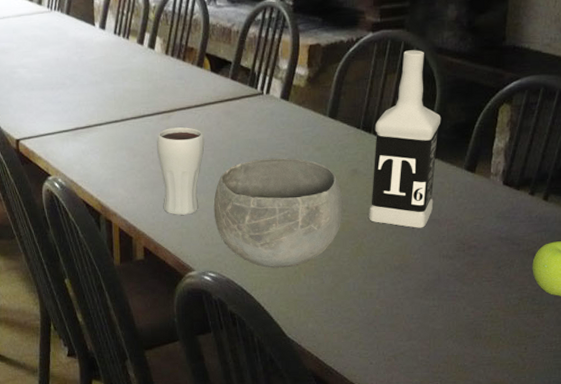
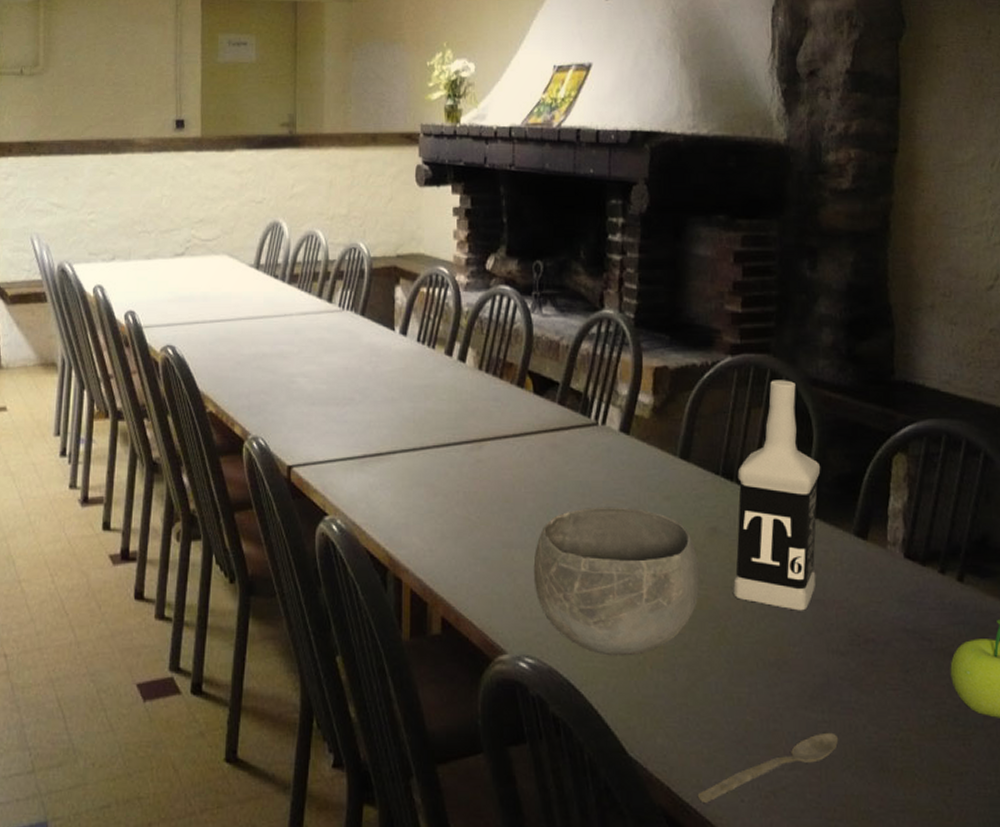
drinking glass: present [157,127,205,215] -> none [464,461,524,576]
spoon: none [338,313,445,366] -> present [697,732,839,803]

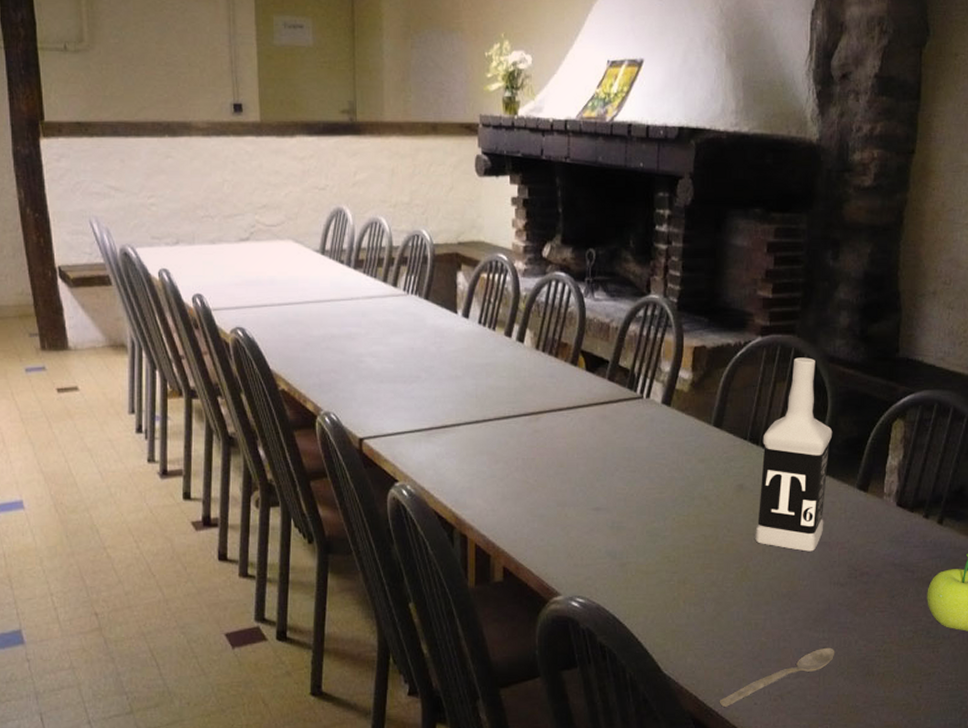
bowl: present [533,506,700,656] -> none [584,469,727,594]

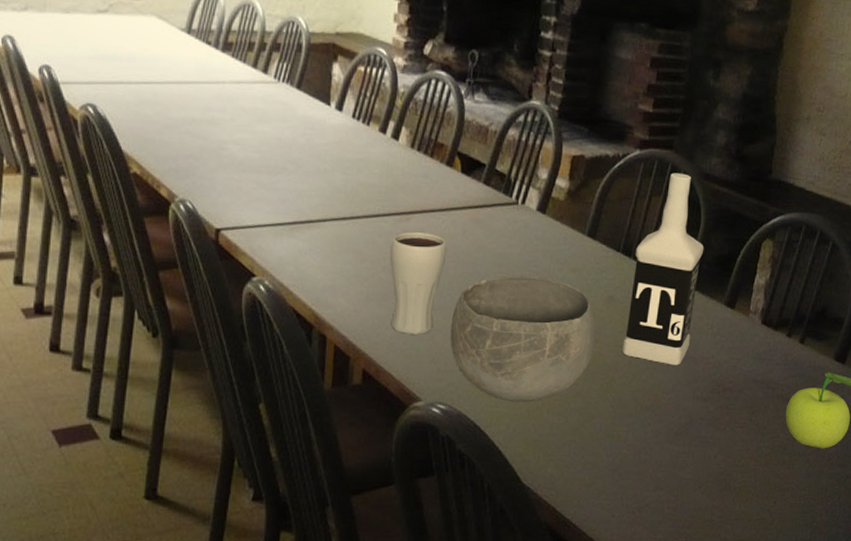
drinking glass: none [523,431,577,531] -> present [390,232,447,334]
bowl: none [584,469,727,594] -> present [450,276,596,402]
spoon: present [719,647,835,707] -> none [577,461,695,519]

